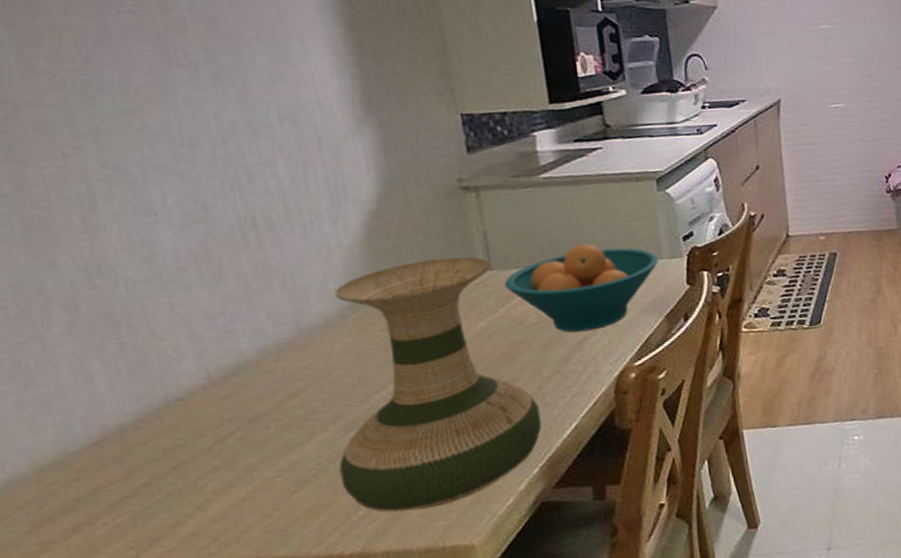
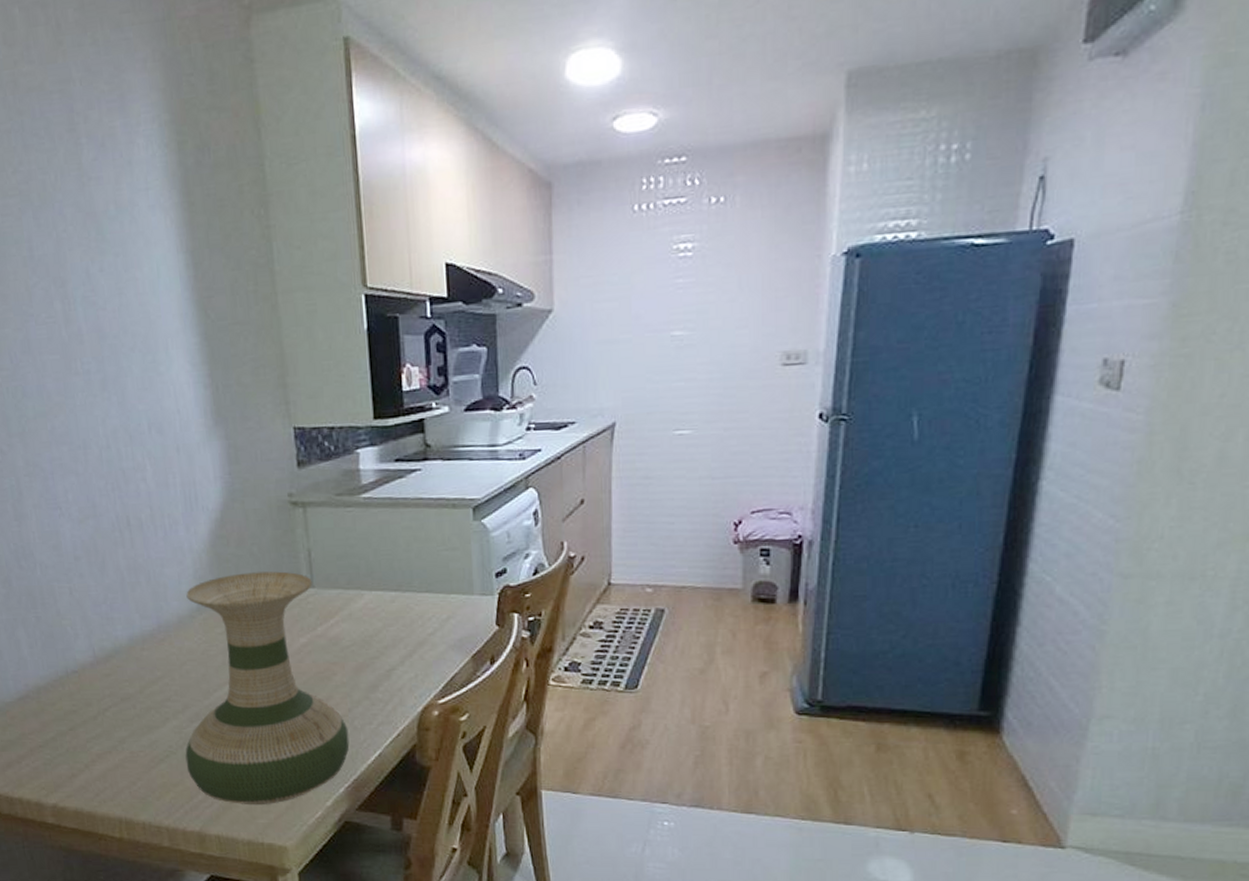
fruit bowl: present [504,243,659,333] -> none [323,570,470,661]

